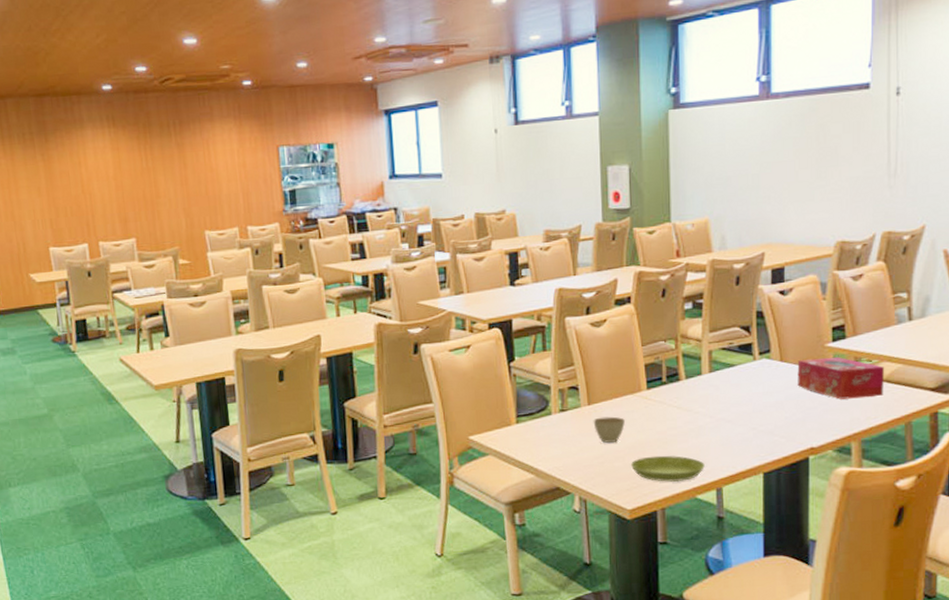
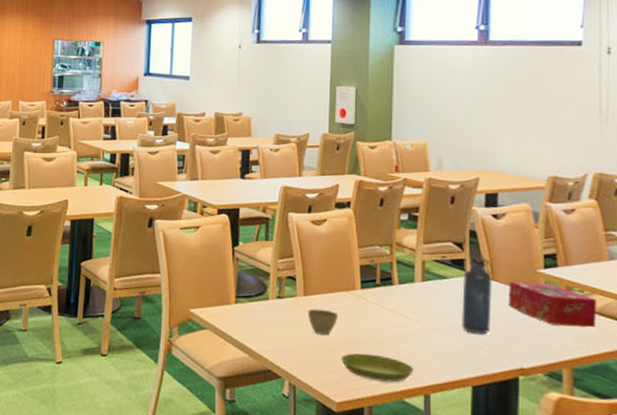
water bottle: none [750,334,781,419] -> present [462,253,493,334]

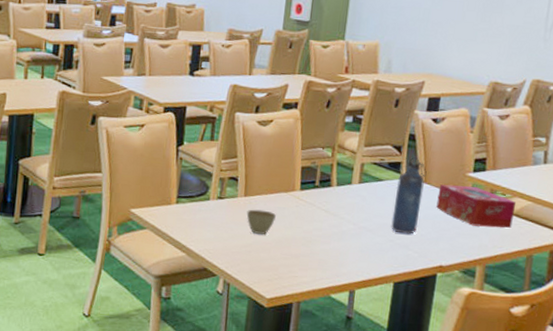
saucer: present [341,353,414,383] -> none [275,252,342,280]

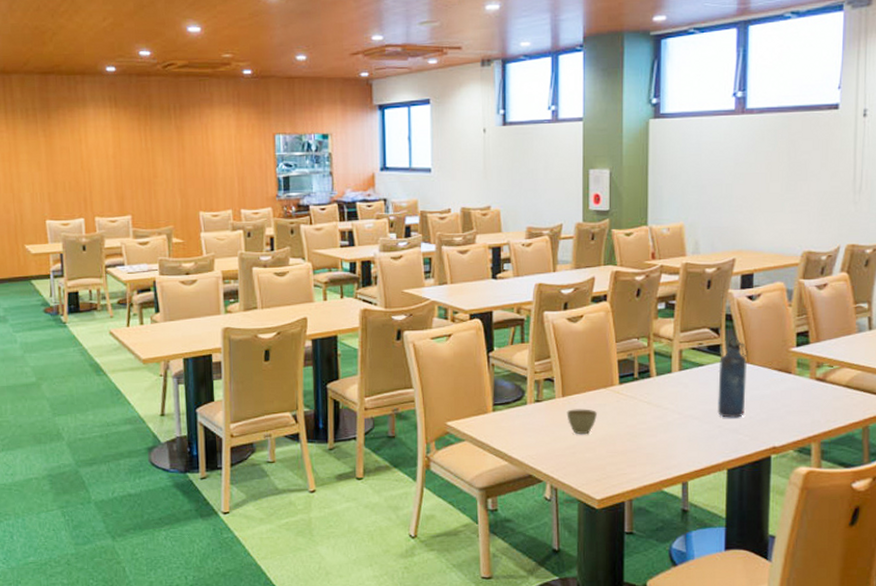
tissue box: present [436,184,516,229] -> none [762,361,844,402]

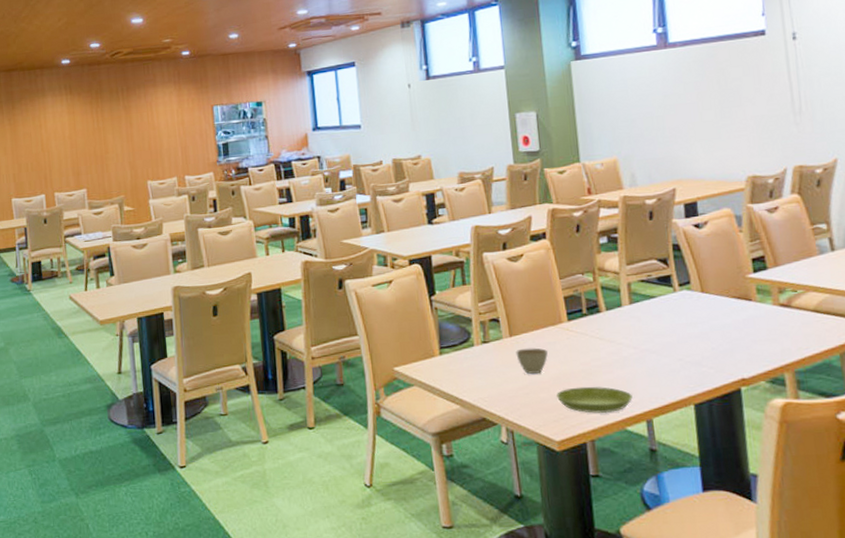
saucer: none [602,448,672,475] -> present [557,386,633,414]
water bottle: present [717,337,748,418] -> none [671,266,706,350]

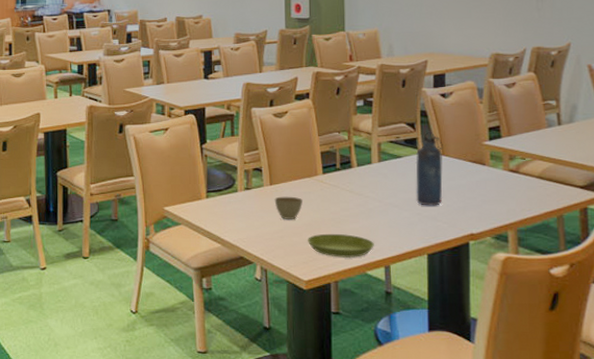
water bottle: none [671,266,706,350] -> present [415,131,443,206]

